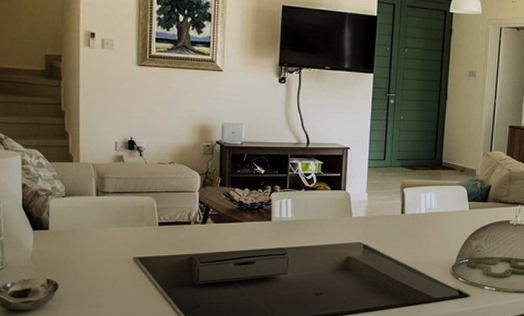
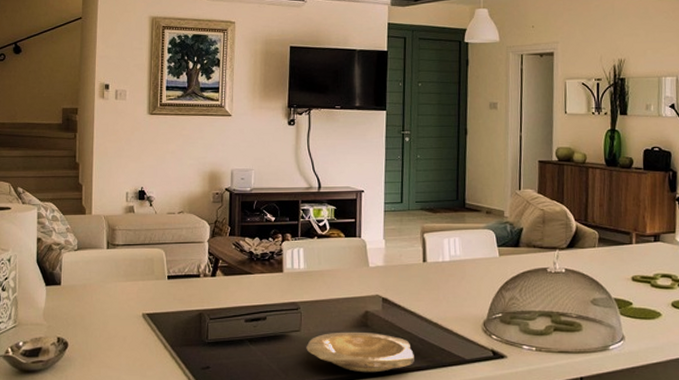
plate: none [292,274,390,310] -> present [306,331,414,373]

